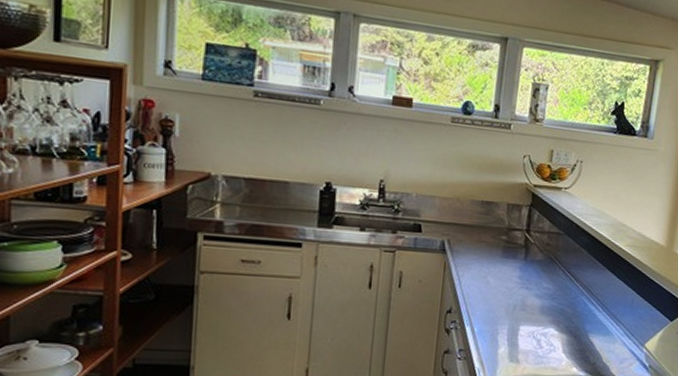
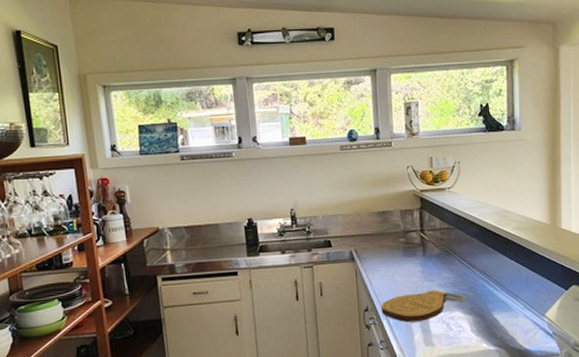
cutting board: none [466,299,564,334] -> present [381,290,467,323]

